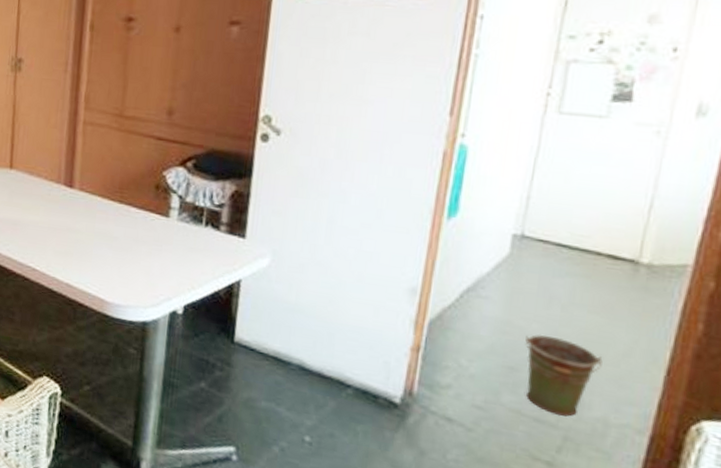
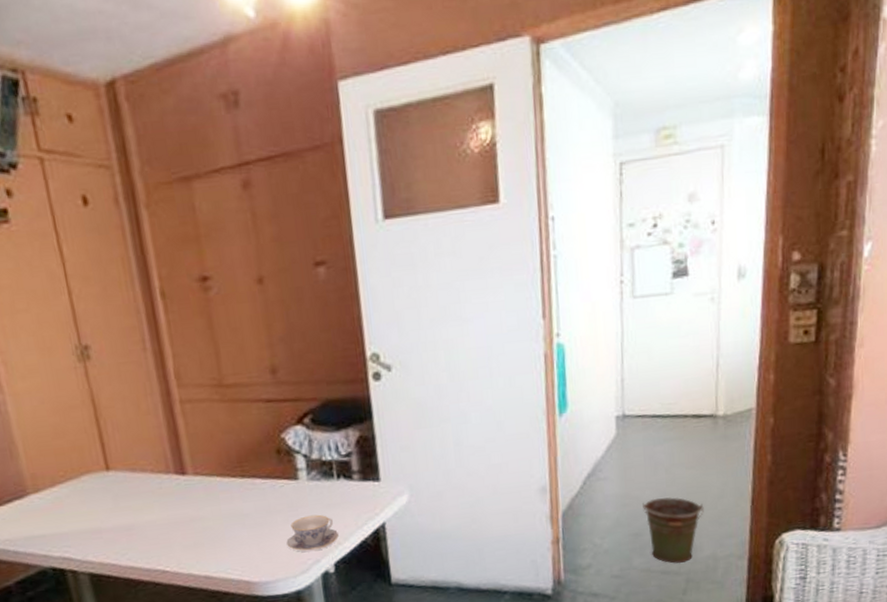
teacup: none [144,253,194,289] -> present [286,514,338,553]

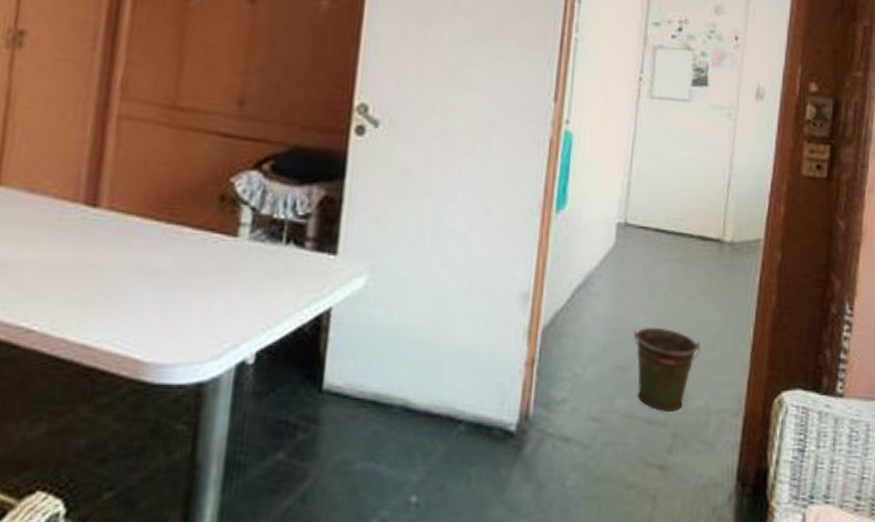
teacup: present [286,514,338,553] -> none [201,284,270,332]

